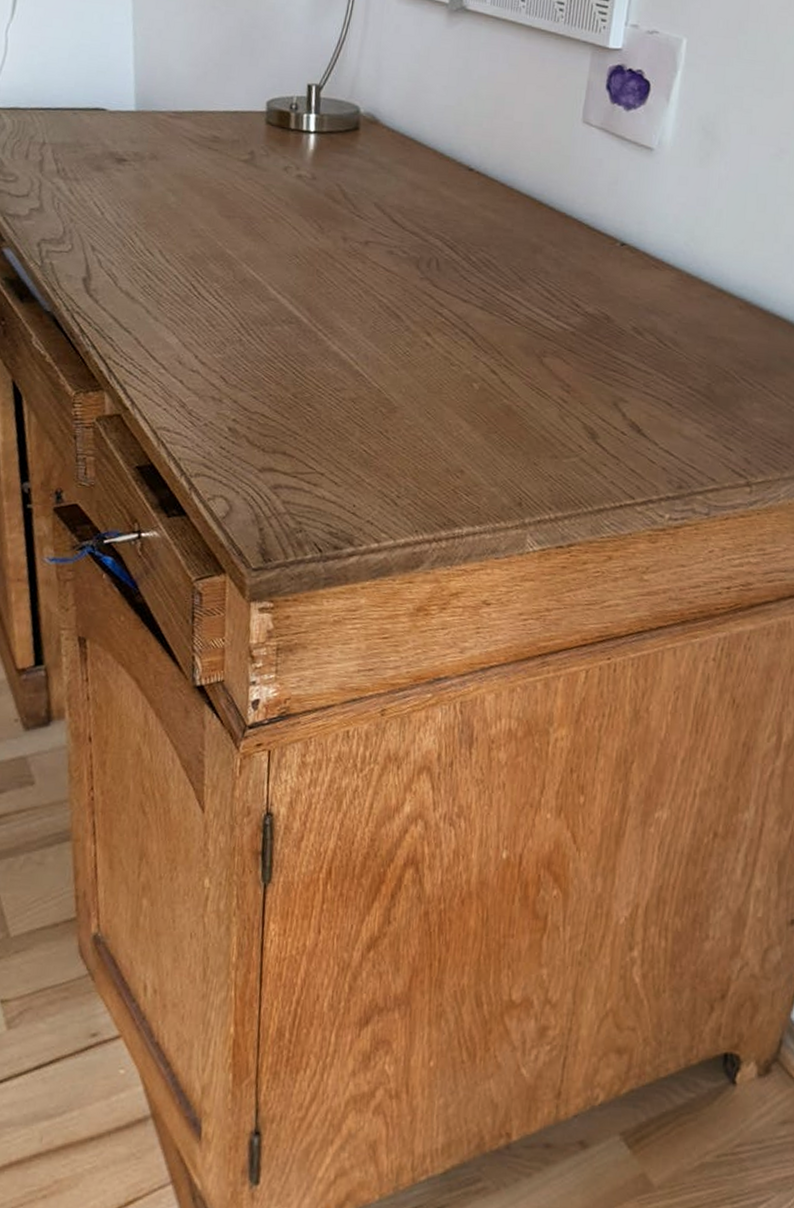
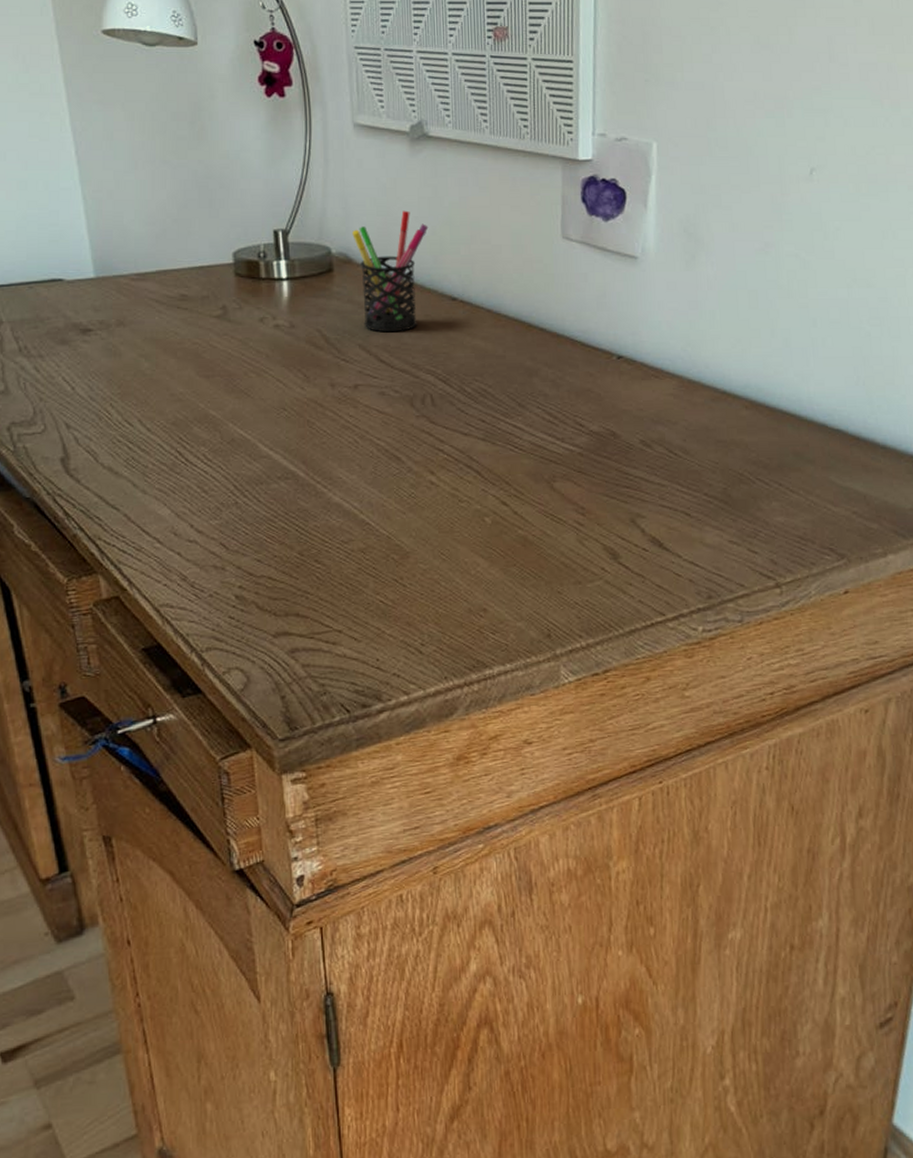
pen holder: none [381,78,455,195] -> present [352,210,429,333]

